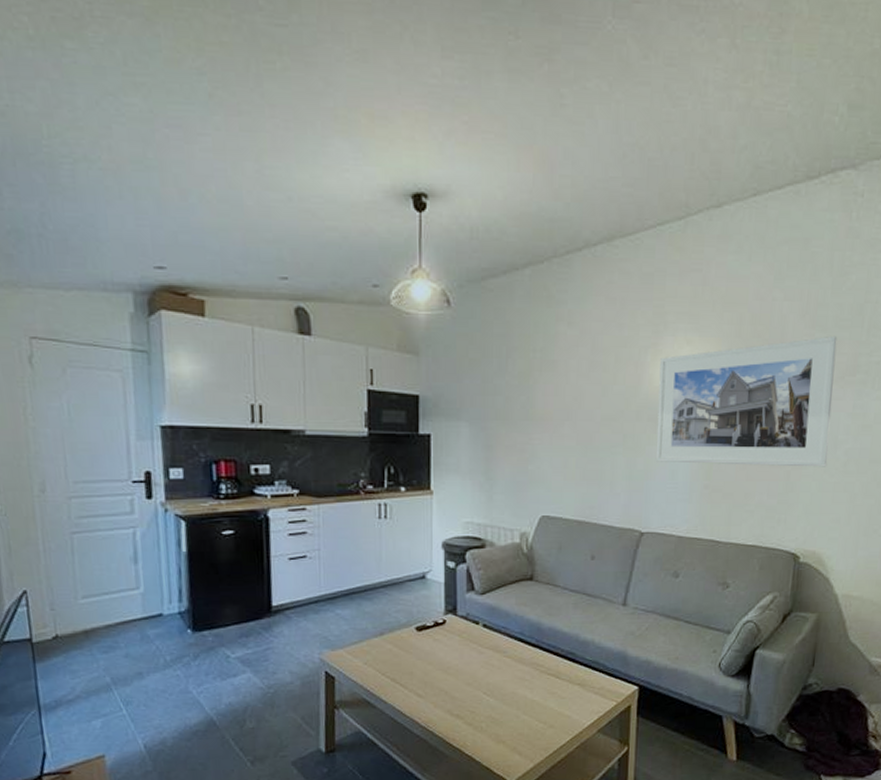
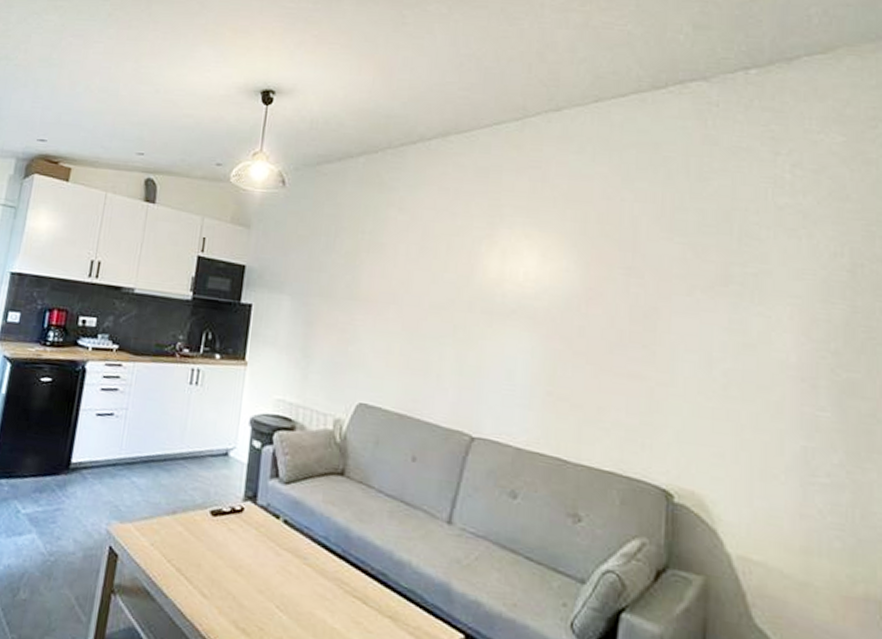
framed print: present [655,335,838,467] -> none [489,241,702,388]

